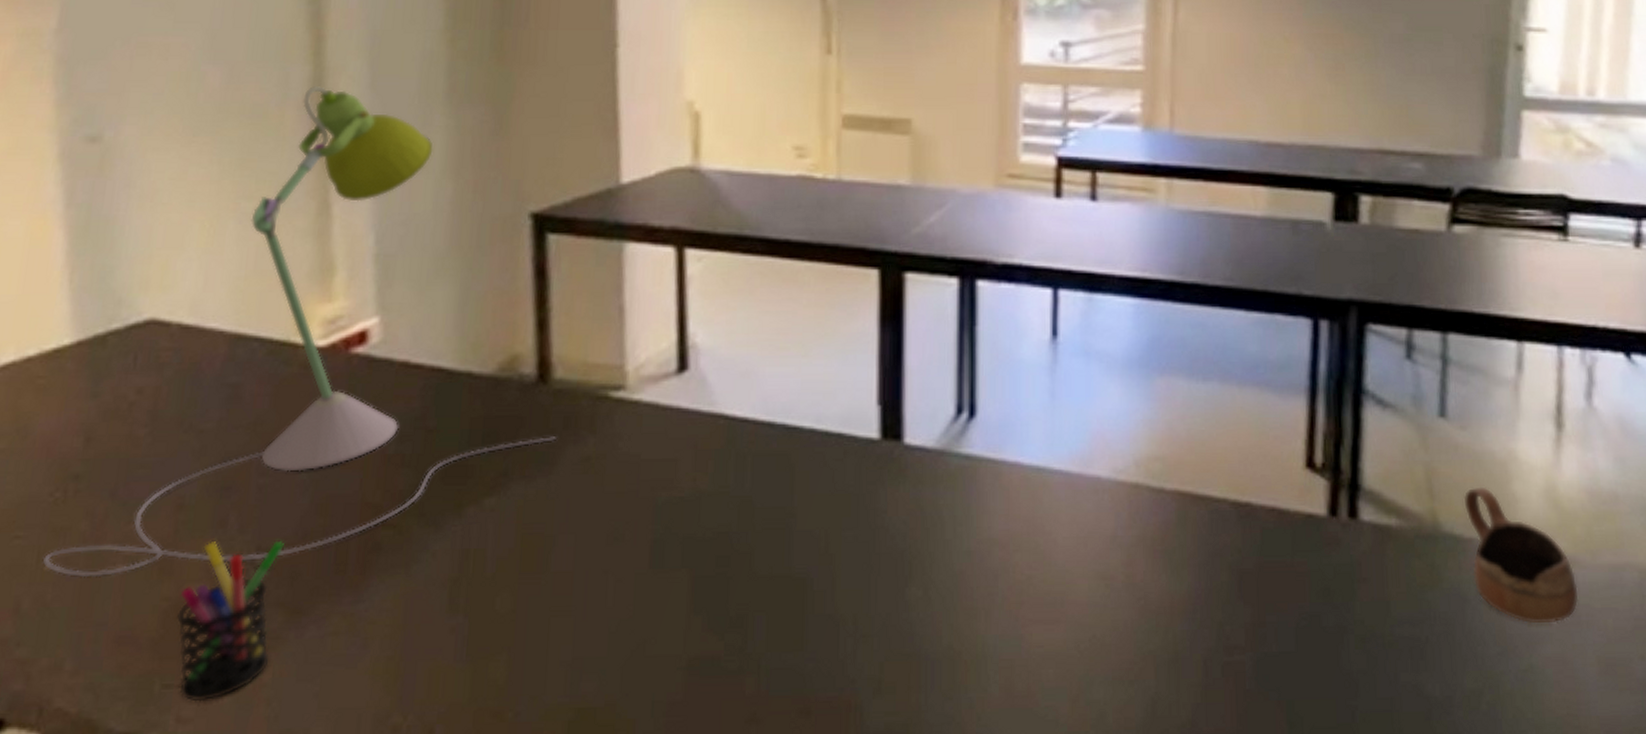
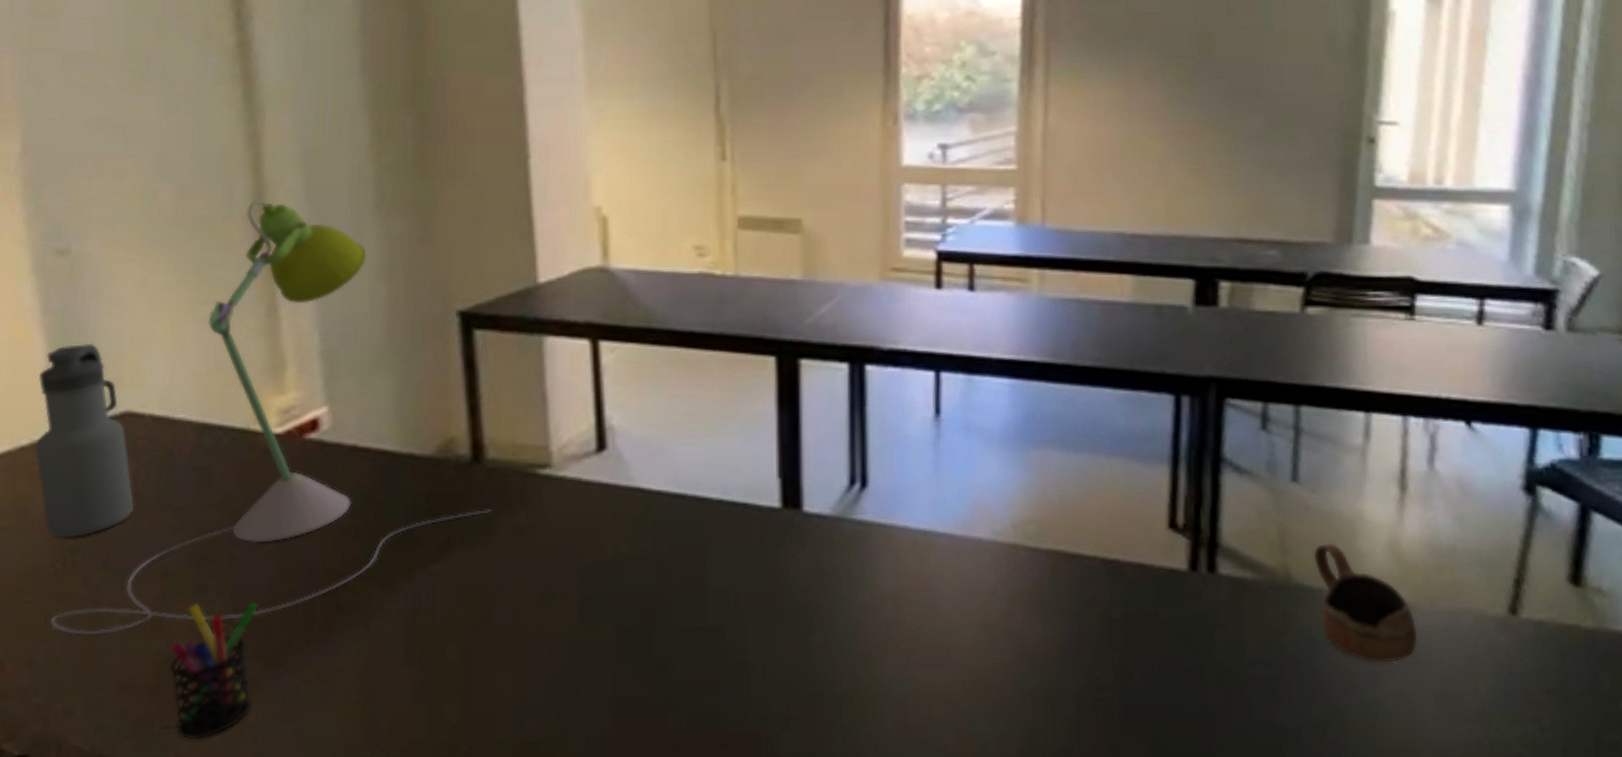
water bottle: none [43,241,153,464] -> present [34,343,135,539]

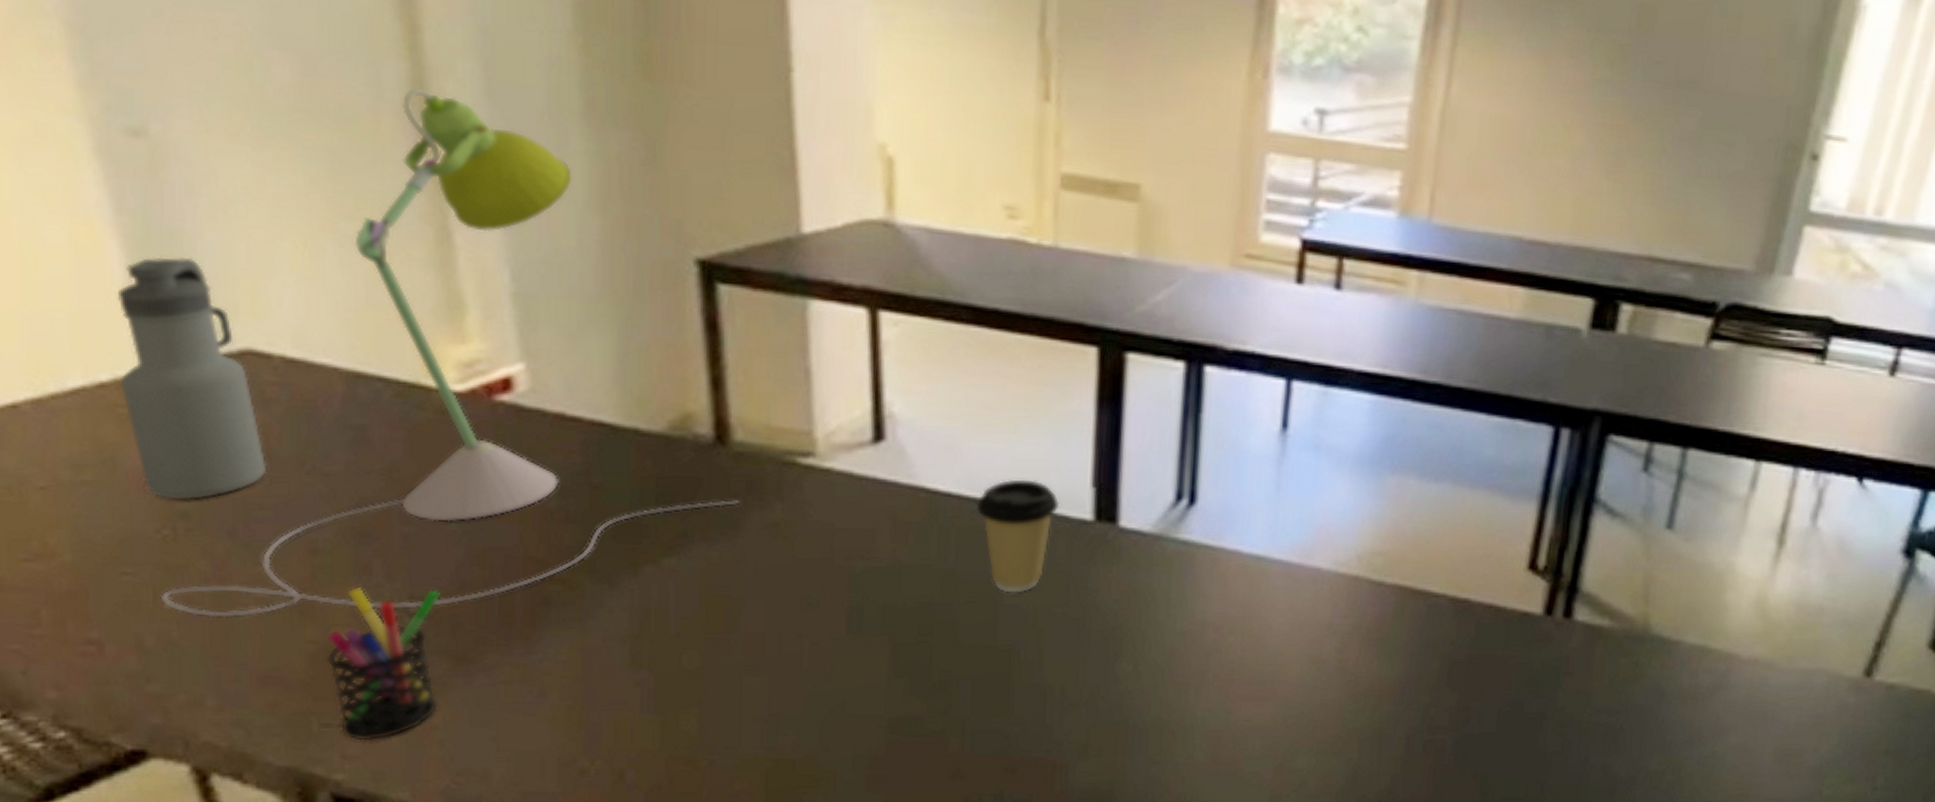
coffee cup: none [682,475,752,578] -> present [975,479,1060,594]
cup: present [1313,543,1418,663] -> none [1673,595,1770,718]

